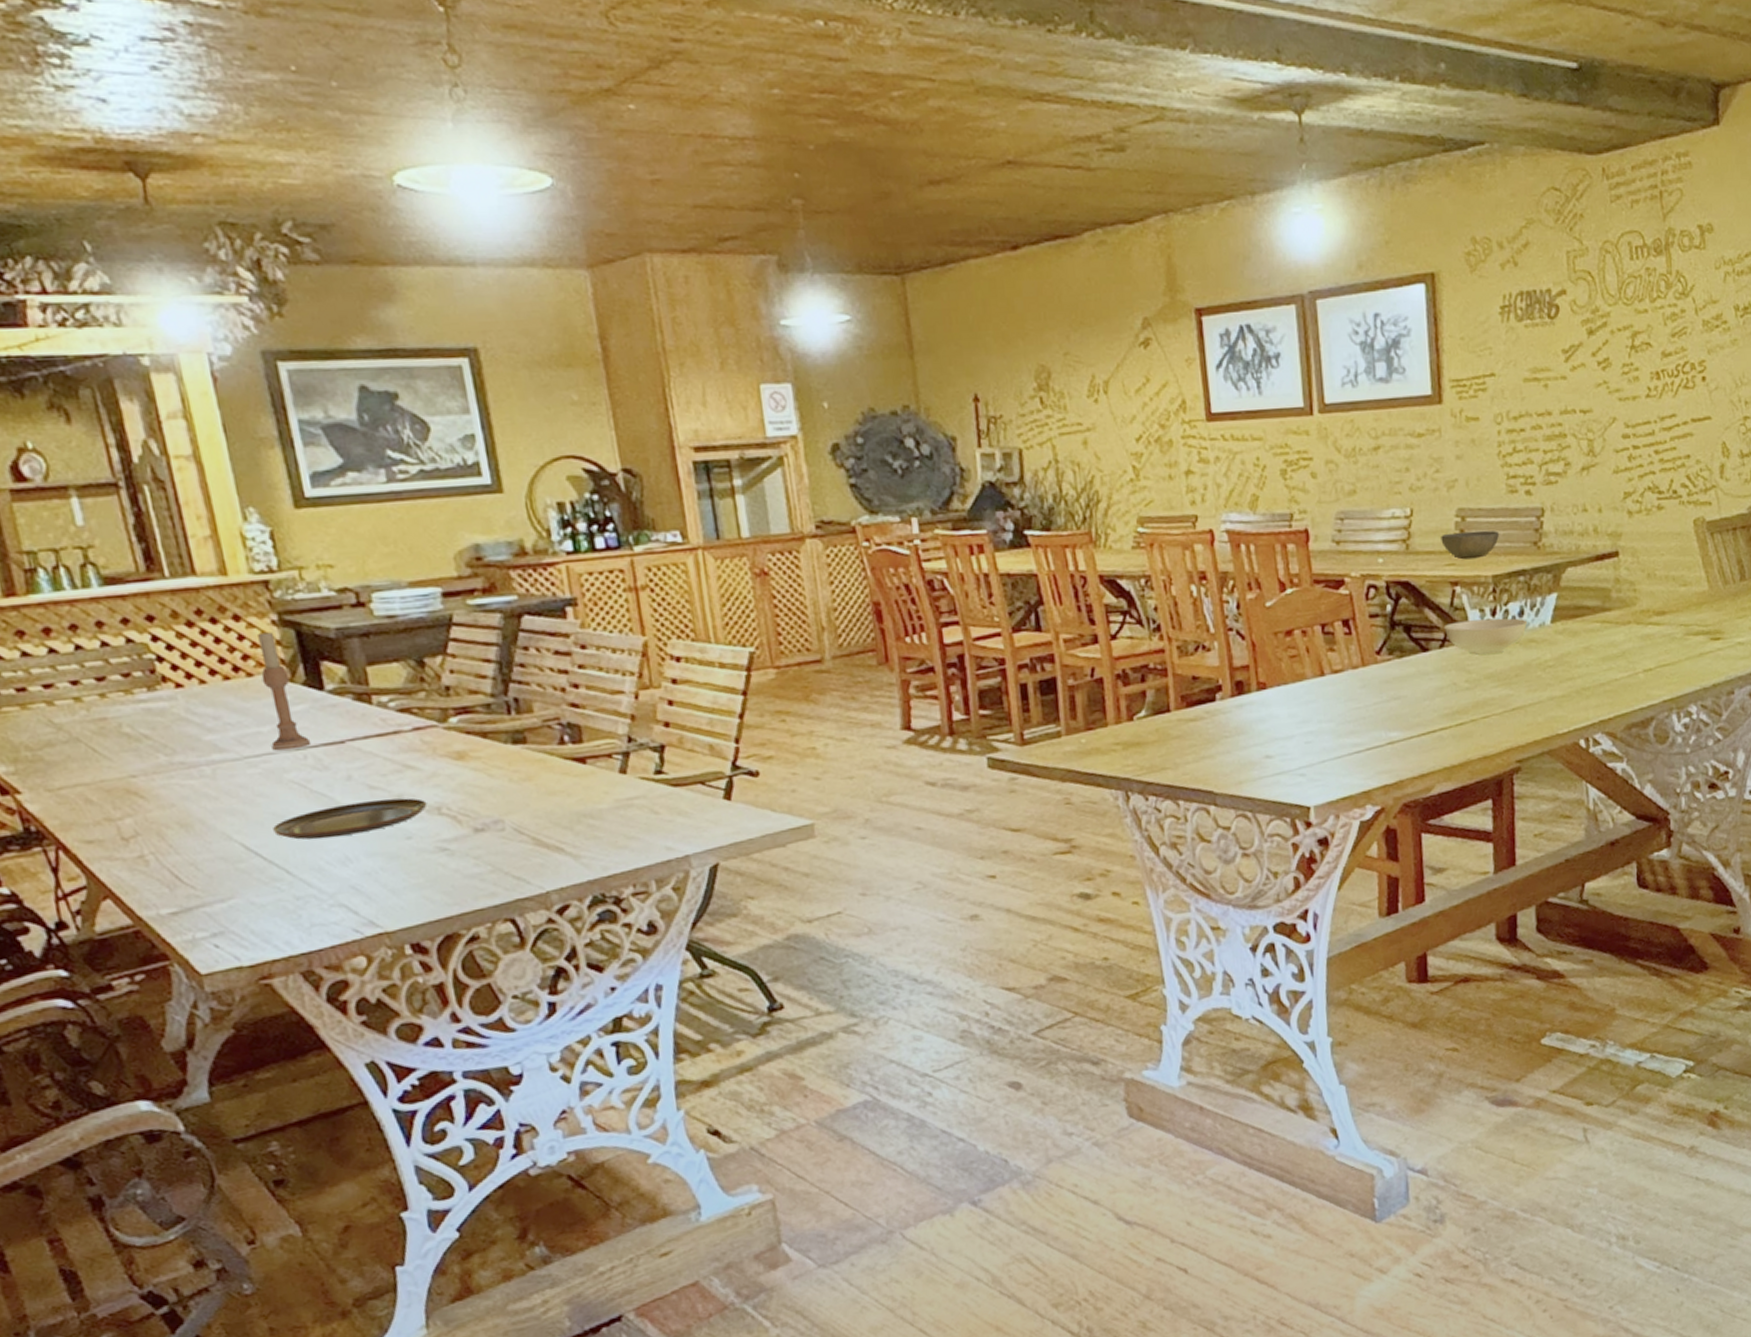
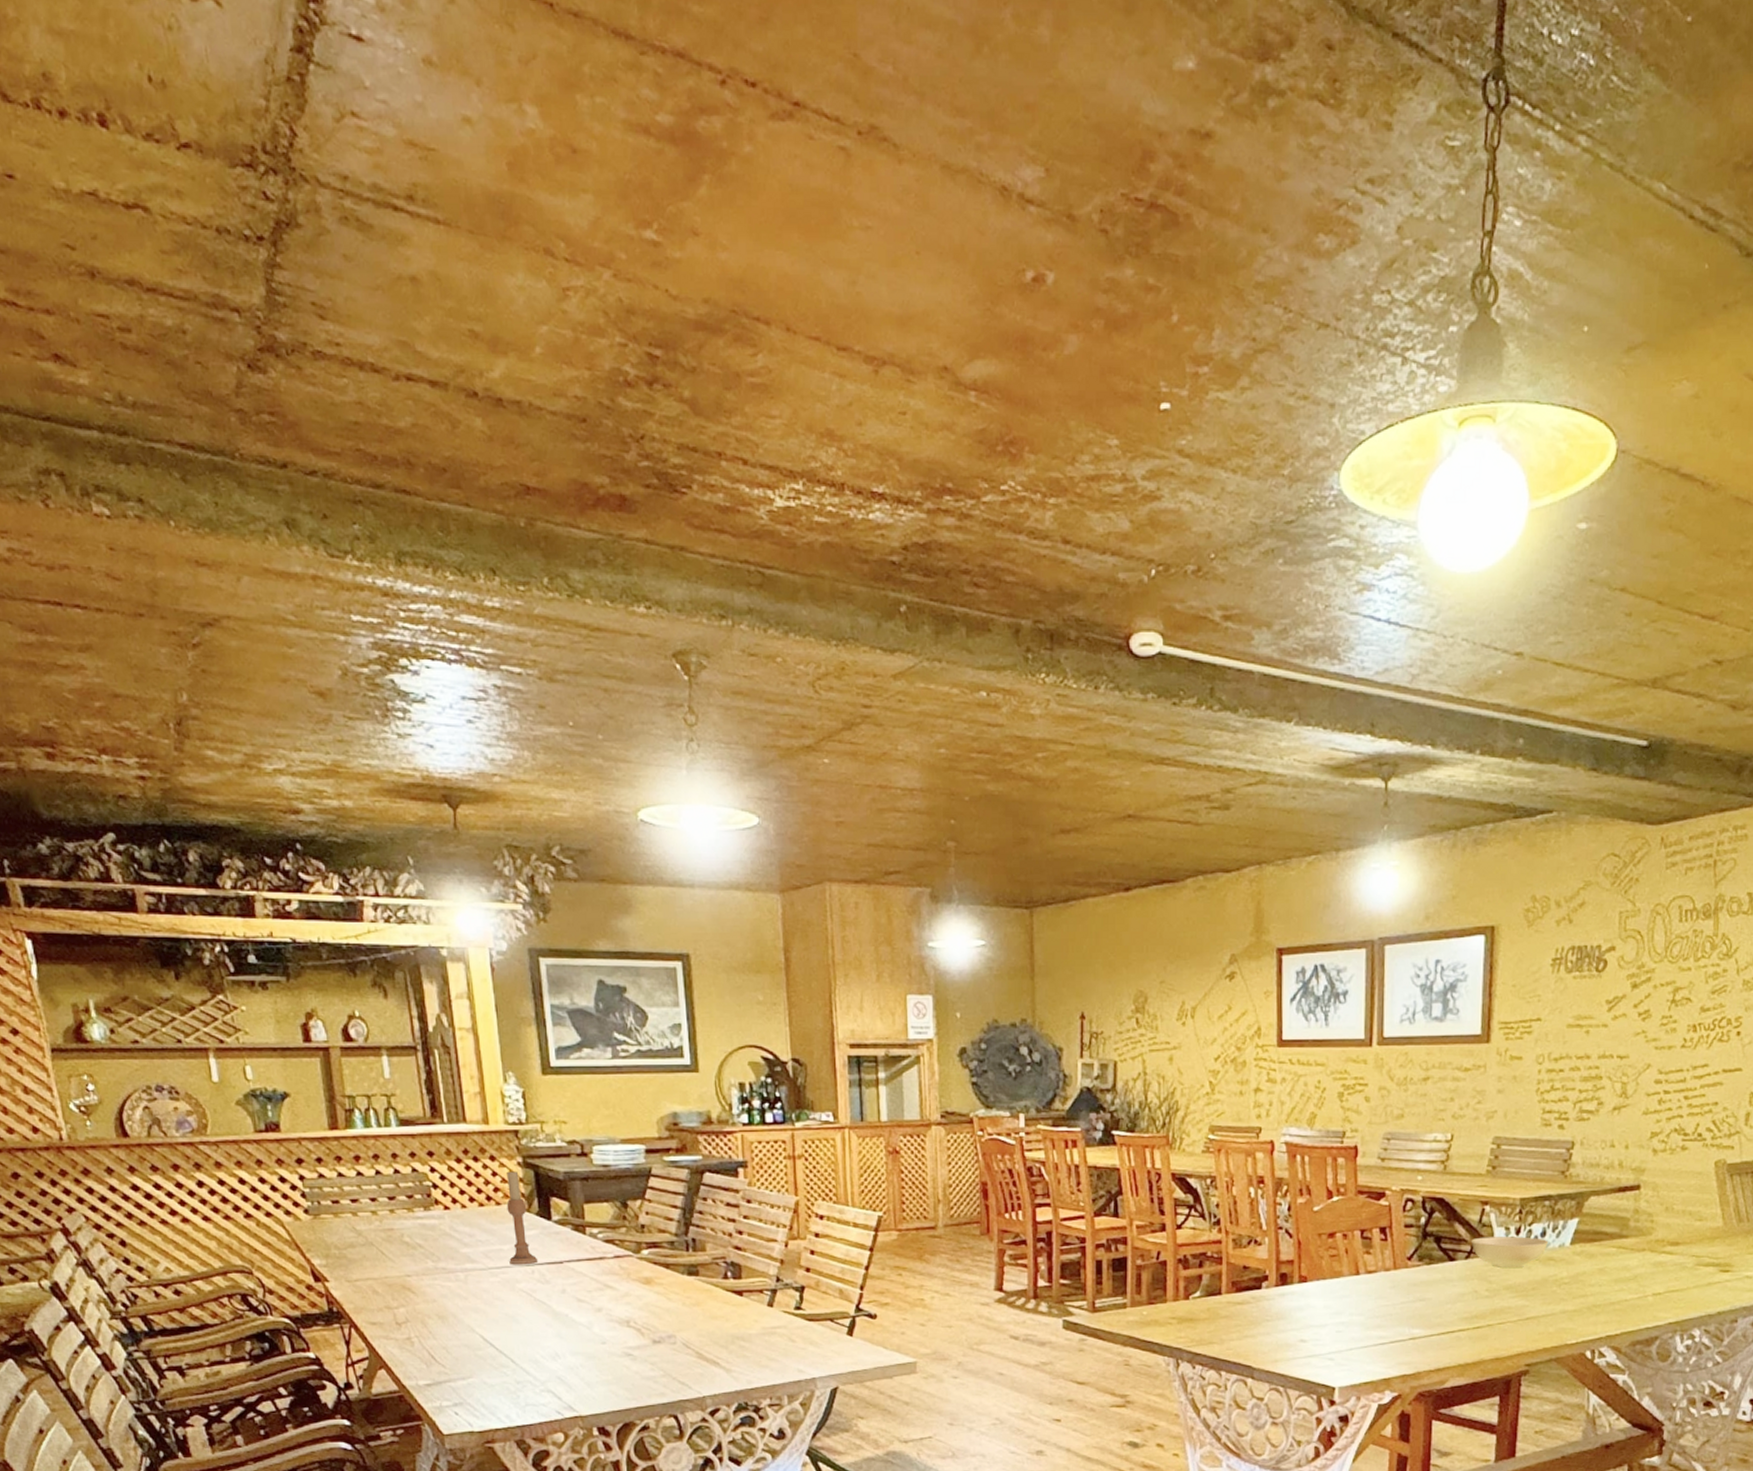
plate: present [273,798,428,840] -> none [505,1310,620,1338]
bowl: present [1441,530,1500,560] -> none [1476,1157,1531,1183]

